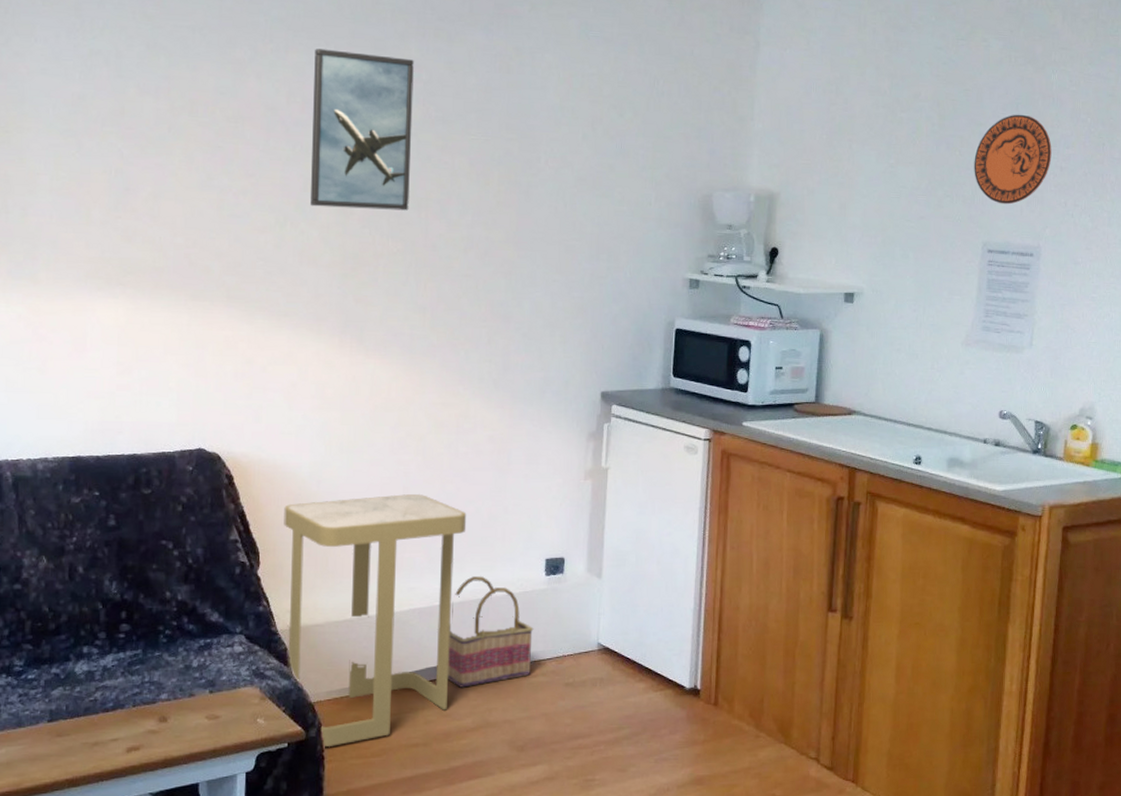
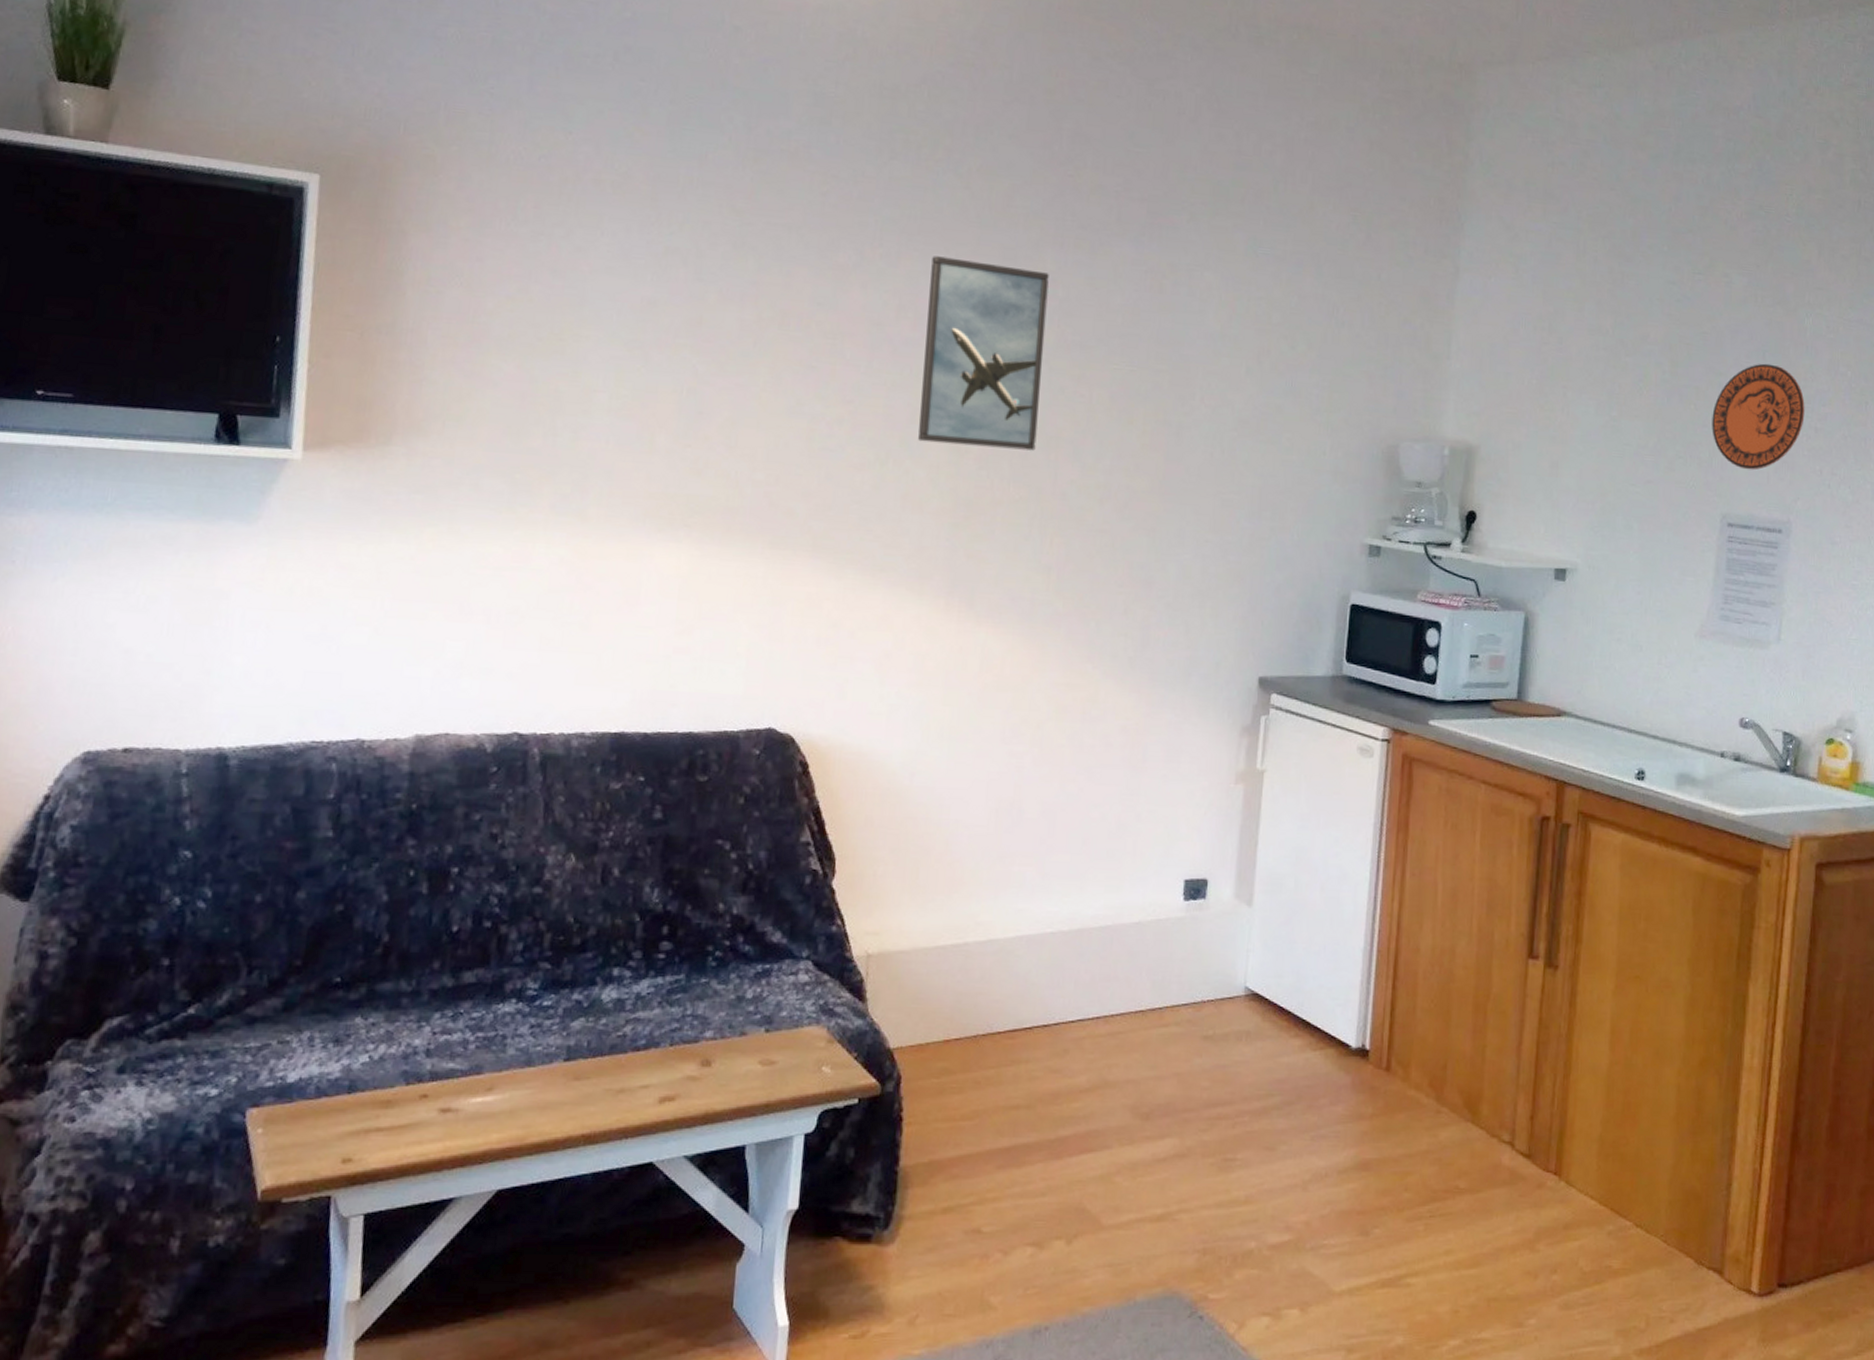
side table: present [284,493,467,748] -> none [865,793,1091,1106]
basket: present [448,576,534,688] -> none [1059,898,1167,1037]

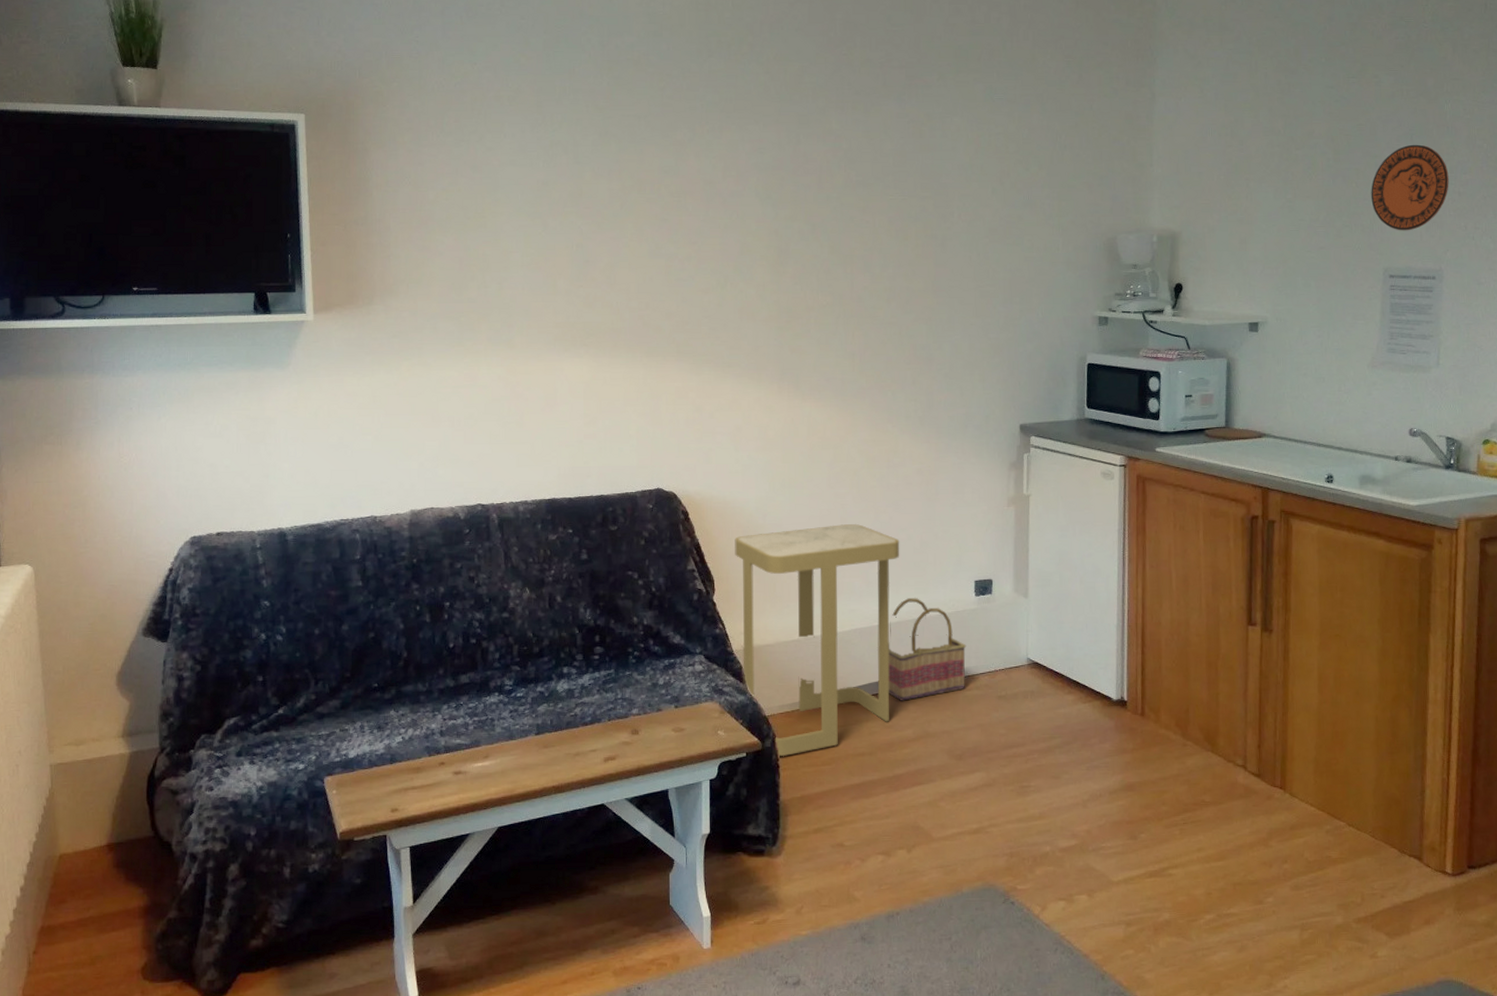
side table: none [865,793,1091,1106] -> present [735,523,900,757]
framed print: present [918,256,1049,451] -> none [746,127,836,268]
basket: none [1059,898,1167,1037] -> present [888,598,967,701]

